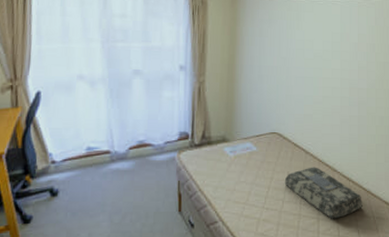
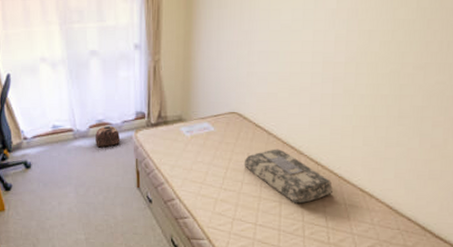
bag: none [135,147,162,169] -> present [96,126,120,147]

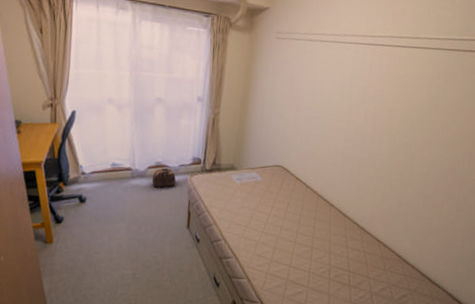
cushion: present [243,149,333,204] -> none [284,200,355,250]

